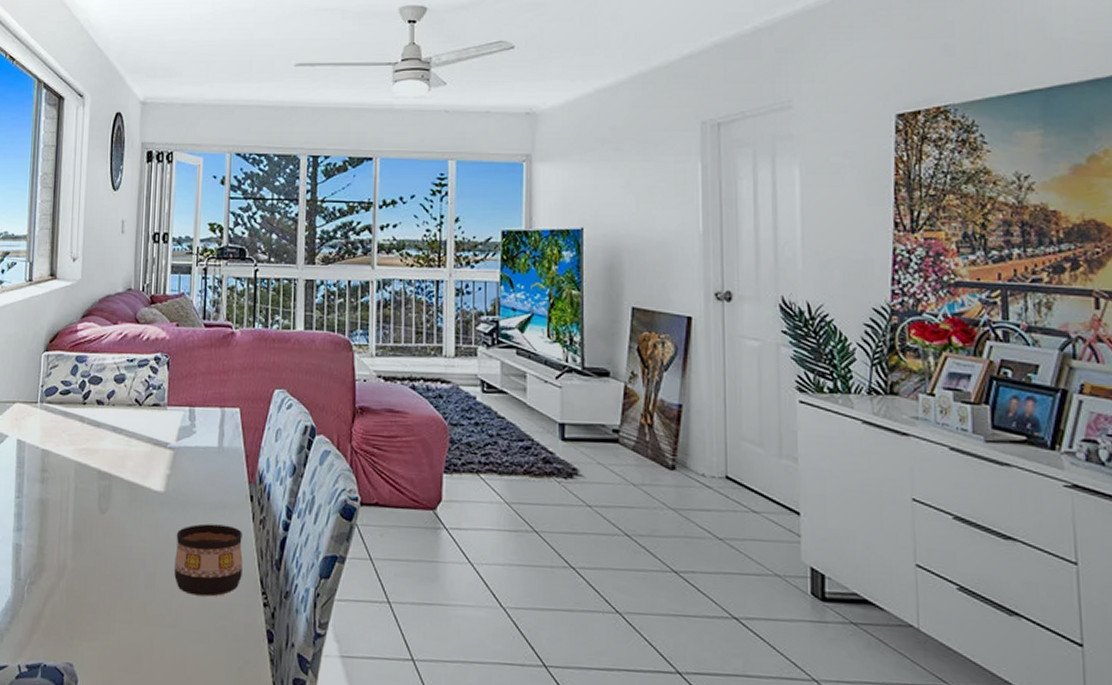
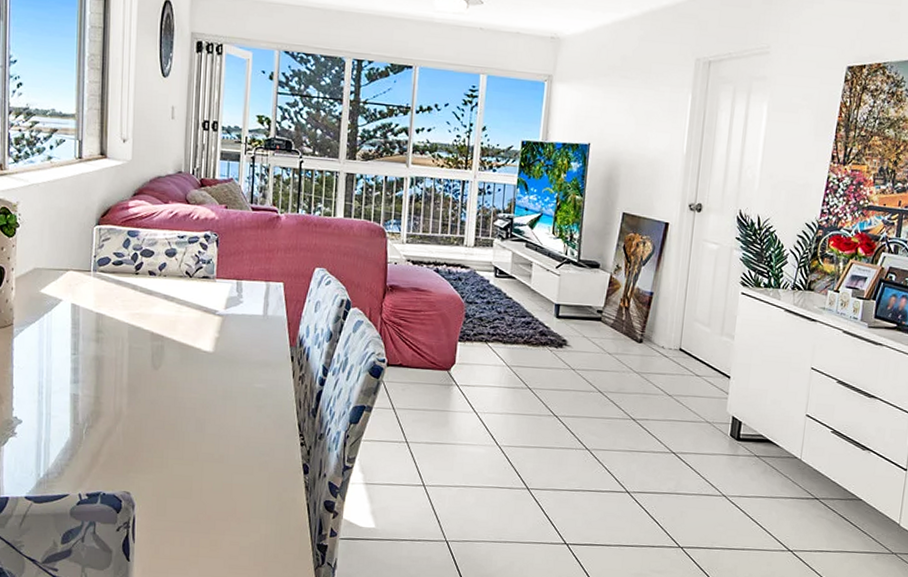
cup: present [174,523,243,597] -> none [222,379,284,438]

